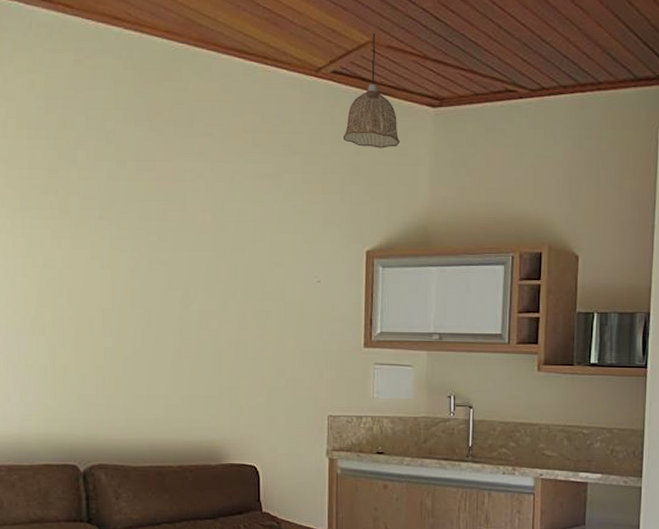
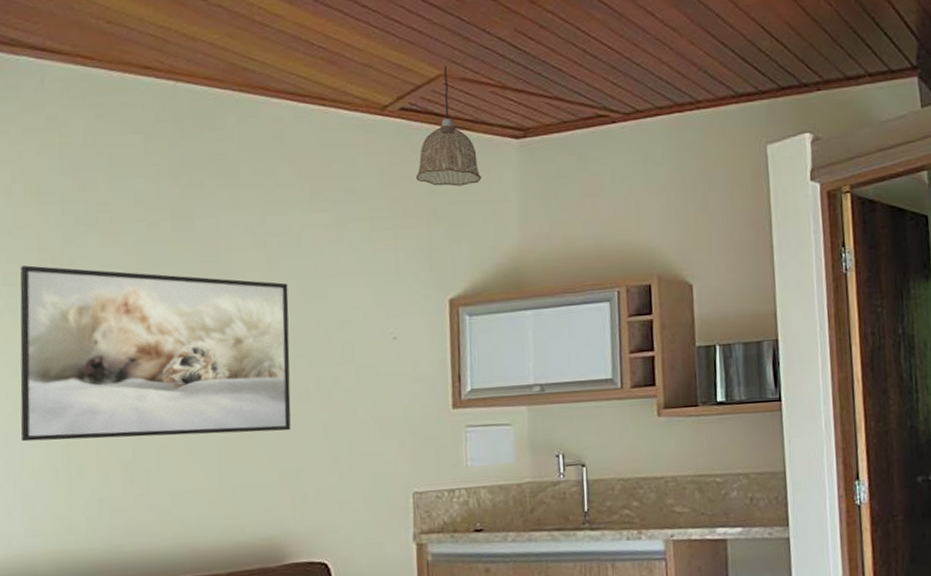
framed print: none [14,191,232,353] -> present [20,265,291,442]

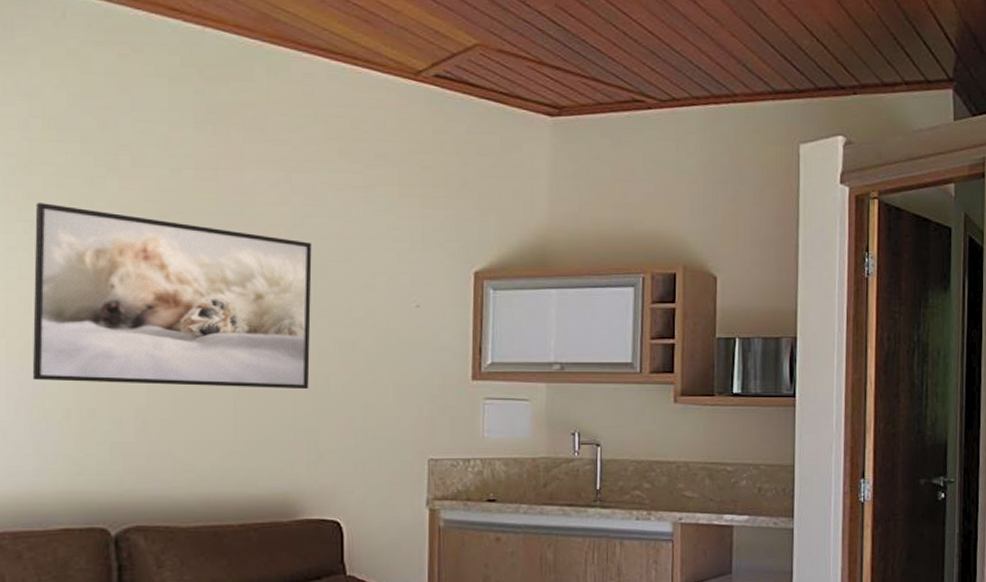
pendant lamp: present [415,66,481,187] -> none [446,36,513,160]

